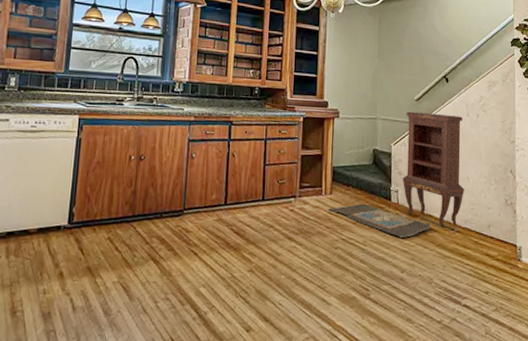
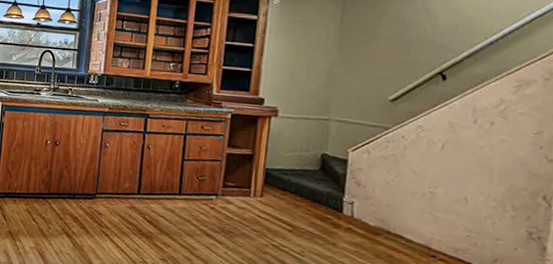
rug: present [328,203,430,237] -> none [256,211,398,256]
cabinet: present [402,111,464,228] -> none [360,113,466,253]

